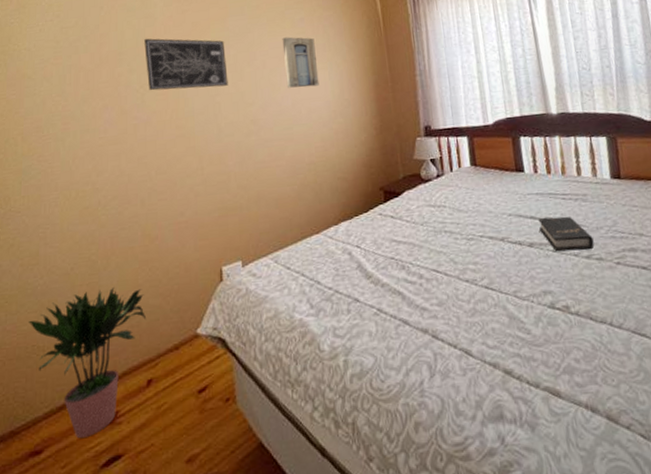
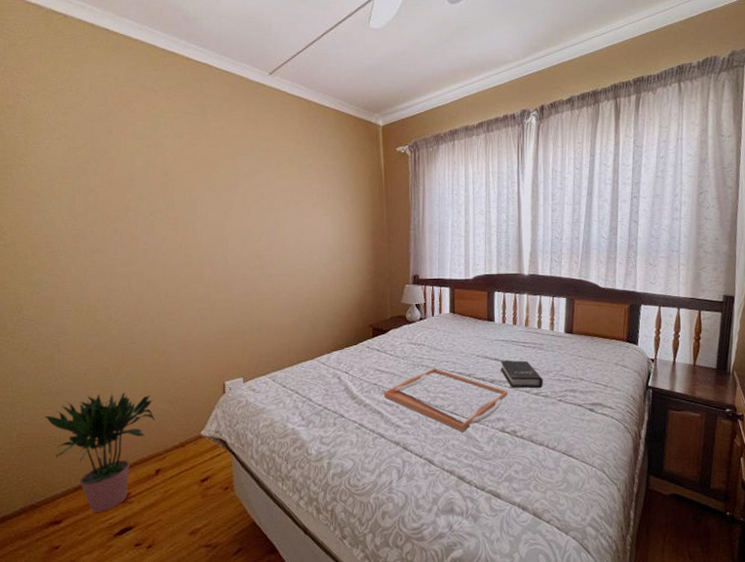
wall art: present [144,38,228,91] -> none [154,167,236,222]
wall art: present [282,37,319,88] -> none [289,181,322,230]
serving tray: none [403,234,553,312] -> present [384,369,508,432]

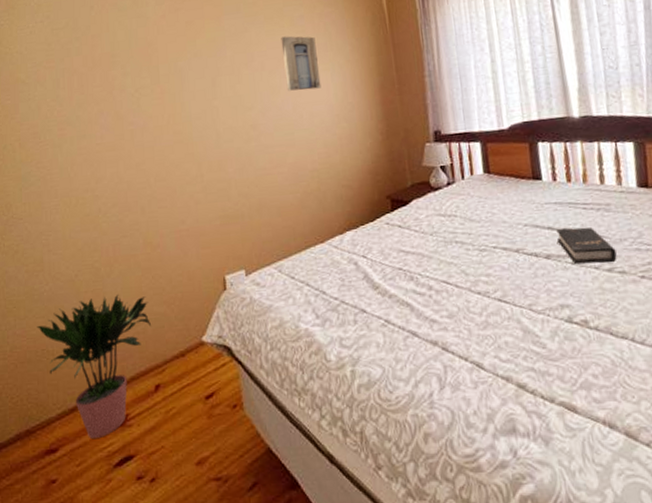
wall art: none [289,181,322,230] -> present [281,36,321,91]
serving tray: present [384,369,508,432] -> none [412,245,571,325]

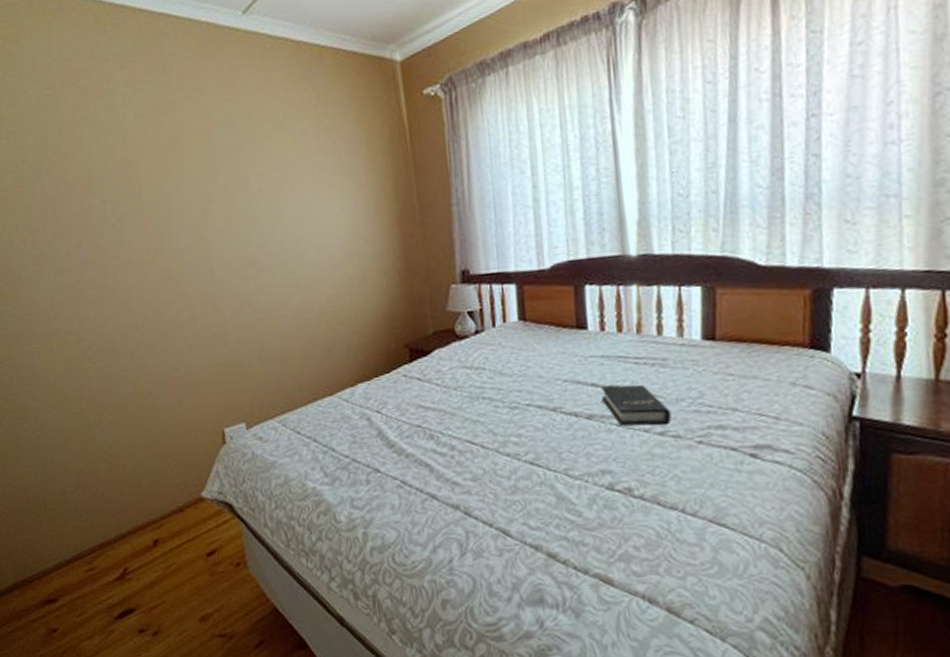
potted plant: present [37,295,152,440] -> none [26,446,147,592]
wall art: present [281,36,321,91] -> none [281,155,329,222]

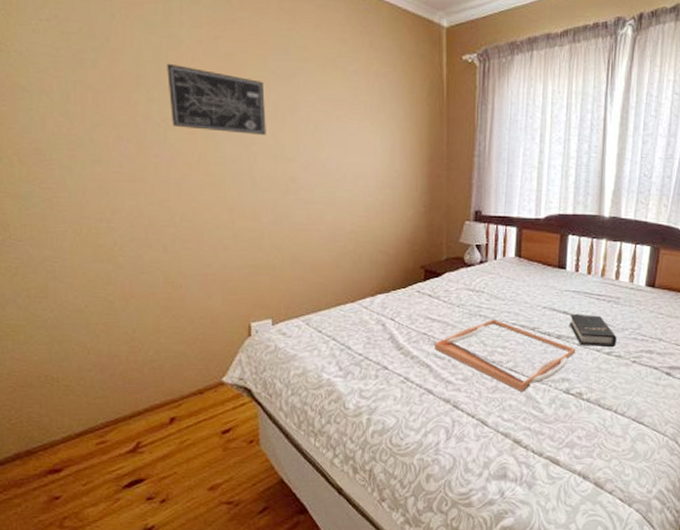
wall art: none [115,159,219,225] -> present [167,63,266,135]
serving tray: none [432,401,616,491] -> present [435,320,576,392]

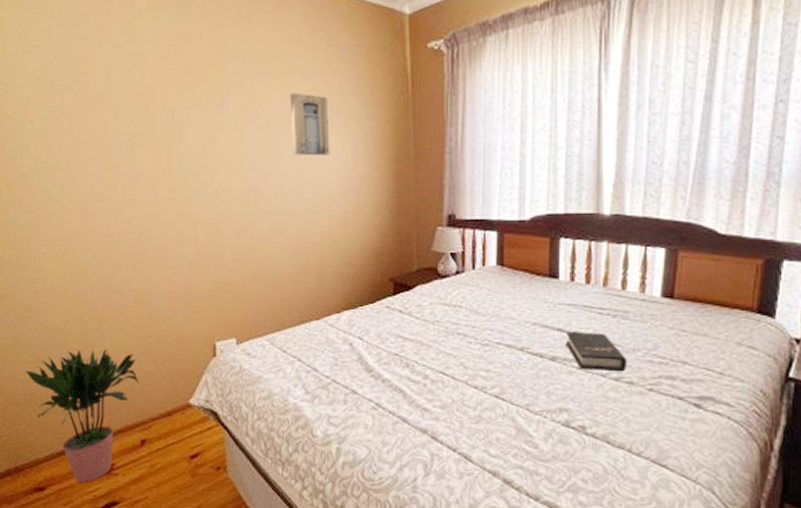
potted plant: none [39,330,170,463] -> present [25,349,140,483]
wall art: present [167,63,266,135] -> none [133,81,226,147]
wall art: none [331,89,369,151] -> present [290,93,330,156]
serving tray: present [435,320,576,392] -> none [408,338,576,423]

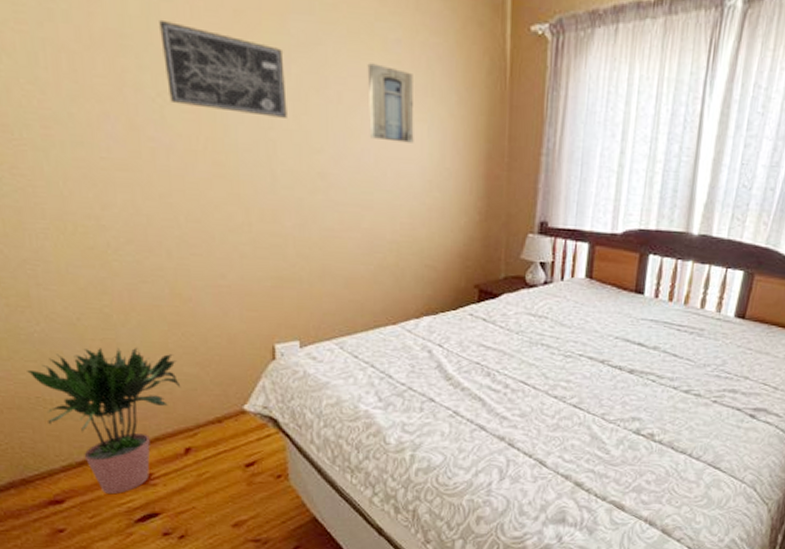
wall art: none [133,81,226,147] -> present [159,19,287,118]
hardback book: present [566,331,627,371] -> none [644,345,697,384]

